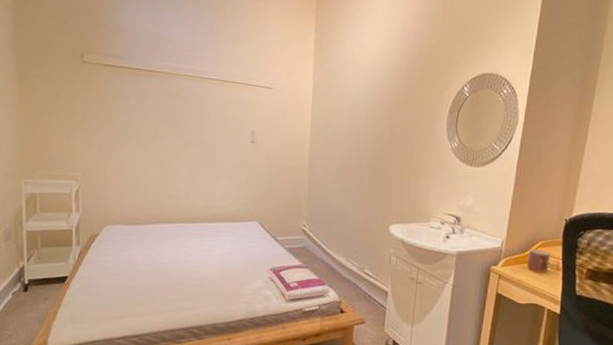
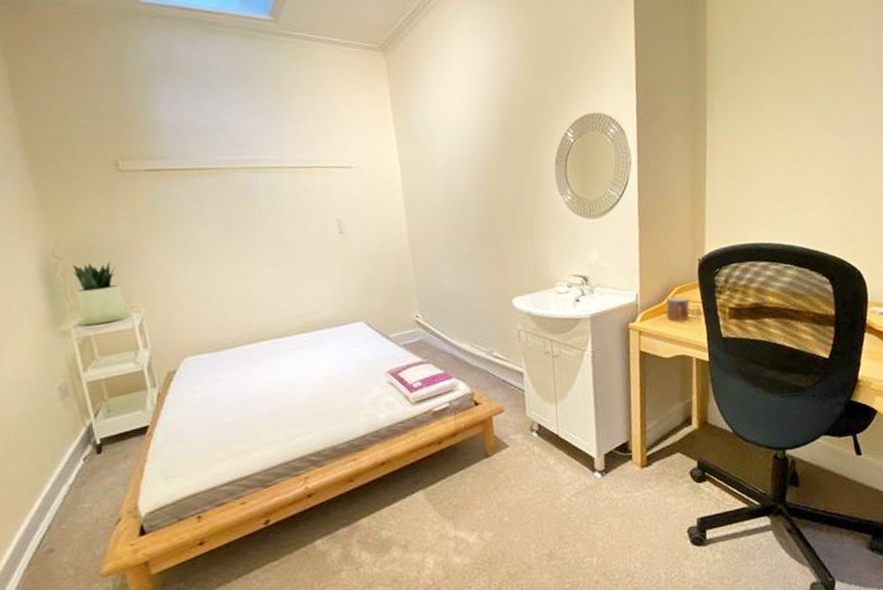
planter: none [29,133,72,186] -> present [72,261,132,326]

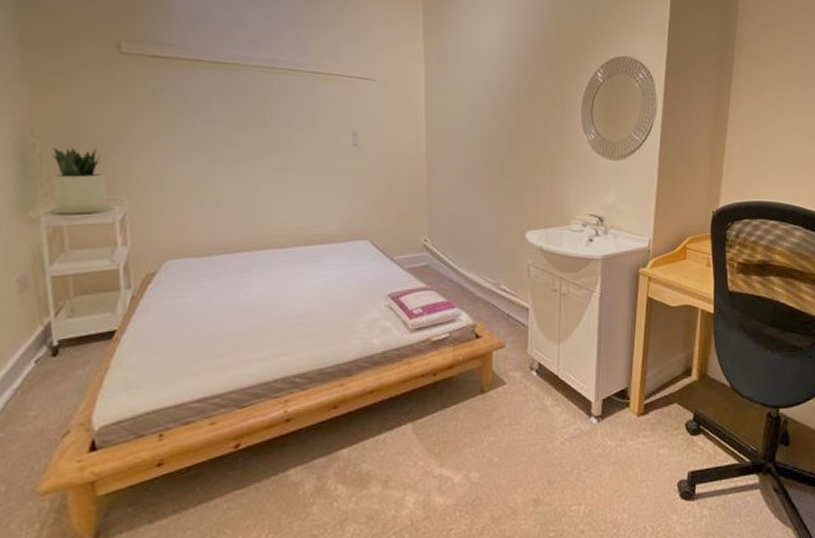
mug: present [665,296,690,323] -> none [676,246,700,272]

